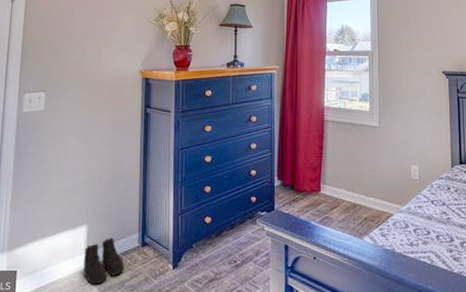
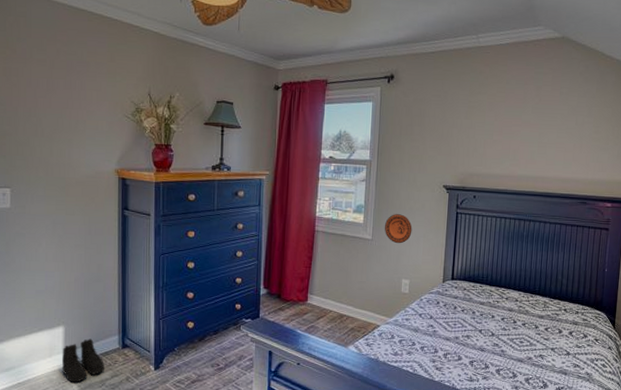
decorative plate: none [390,101,417,130] -> present [385,214,412,244]

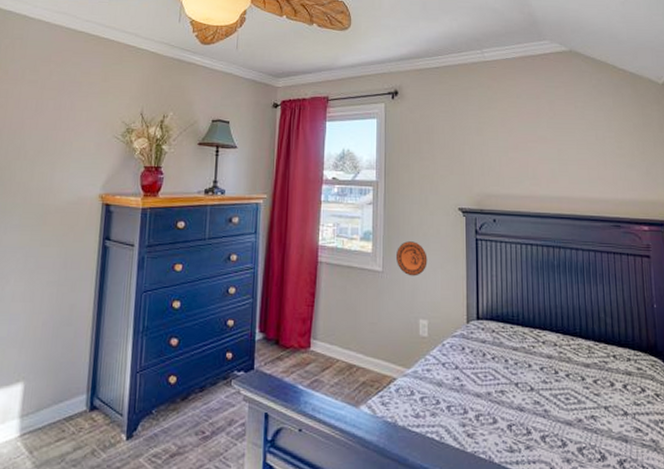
boots: present [62,338,104,382] -> none [15,398,67,458]

